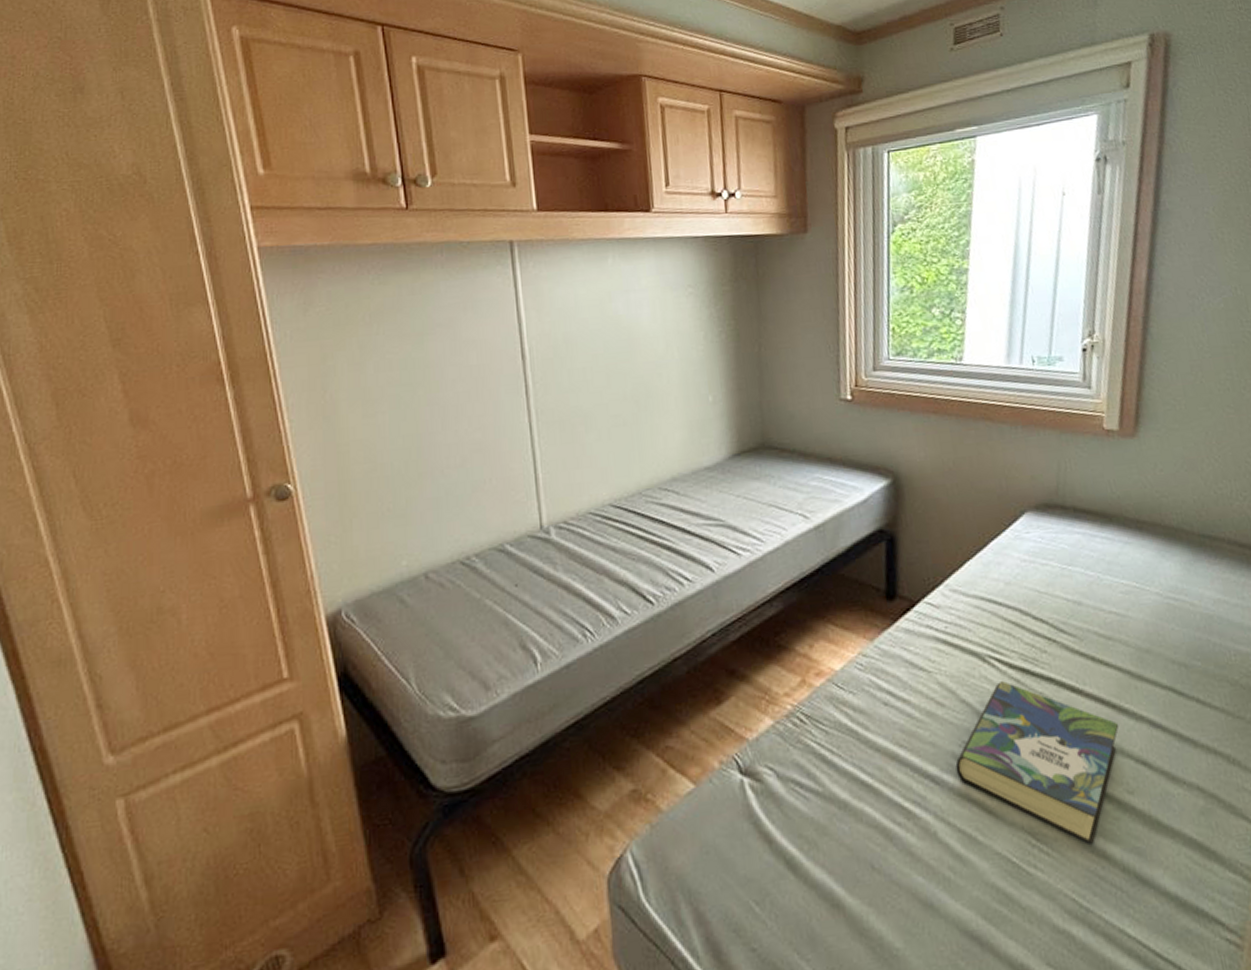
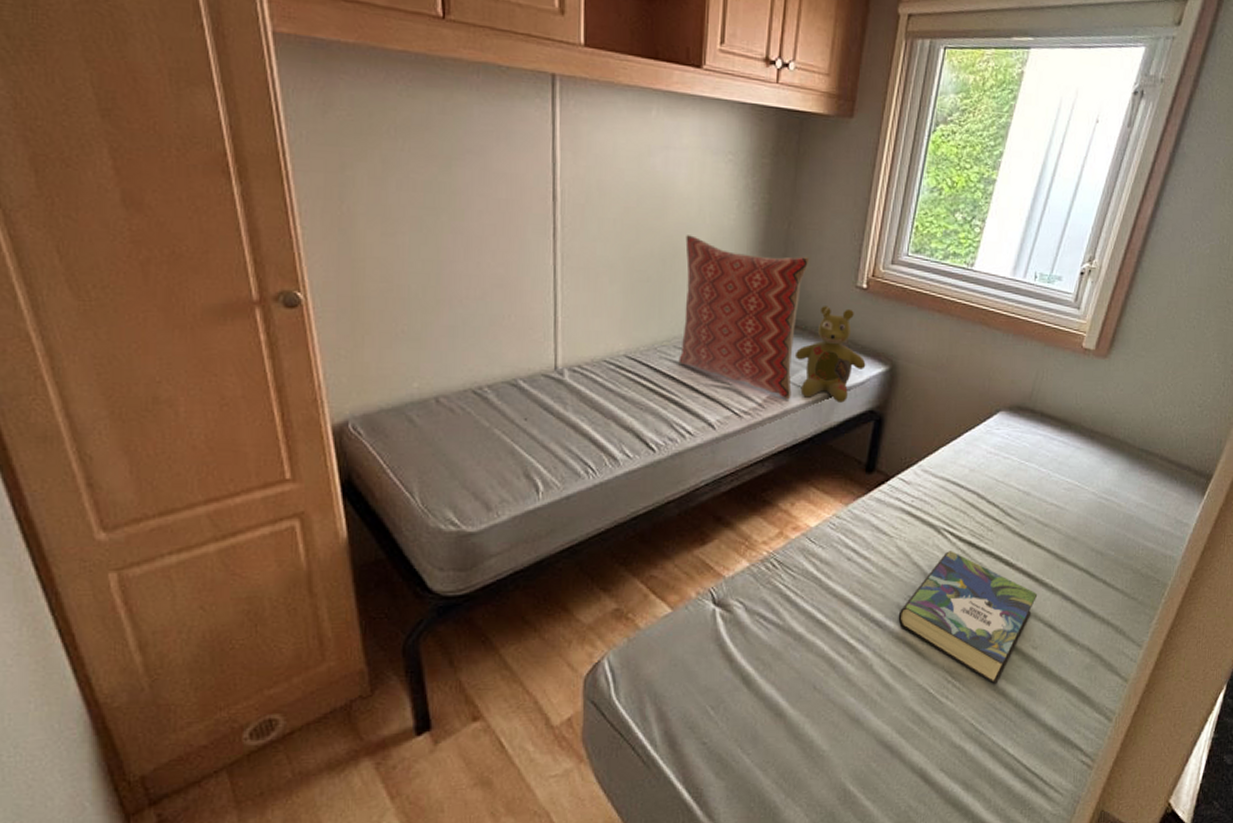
pillow: none [656,372,791,530] -> present [678,235,810,400]
stuffed bear: none [786,423,866,526] -> present [794,306,866,403]

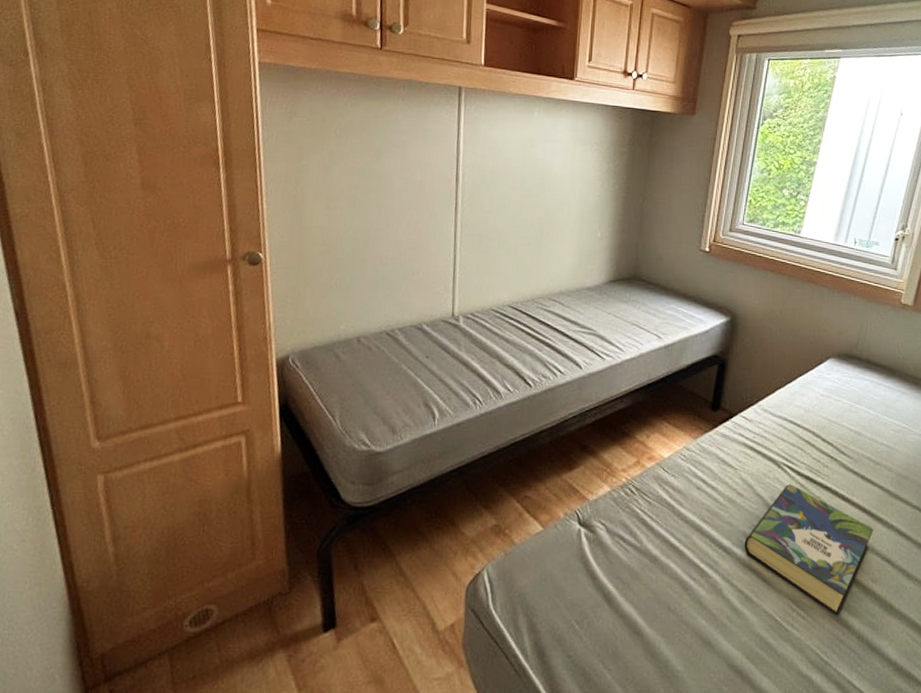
pillow: present [678,235,810,400] -> none [552,208,661,345]
stuffed bear: present [794,306,866,403] -> none [649,266,710,348]

